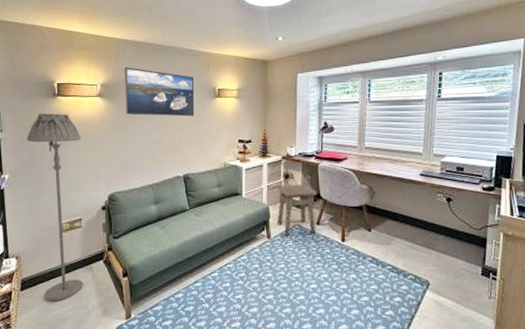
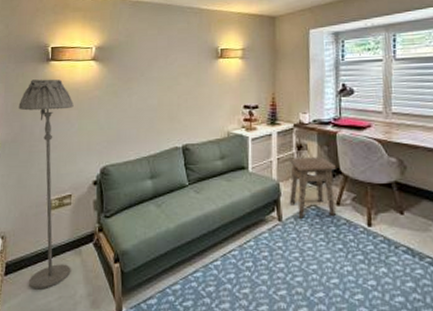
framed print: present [124,67,195,117] -> none [120,28,195,80]

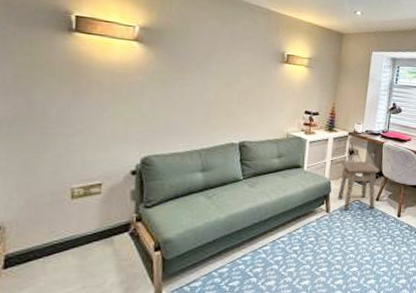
floor lamp: present [18,79,74,290] -> none [23,50,107,281]

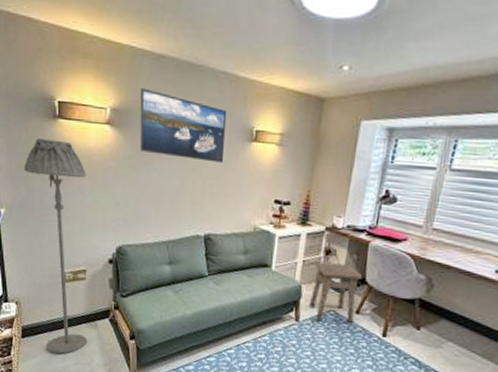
floor lamp: none [23,50,107,281] -> present [24,138,88,355]
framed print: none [171,12,261,80] -> present [139,88,227,163]

